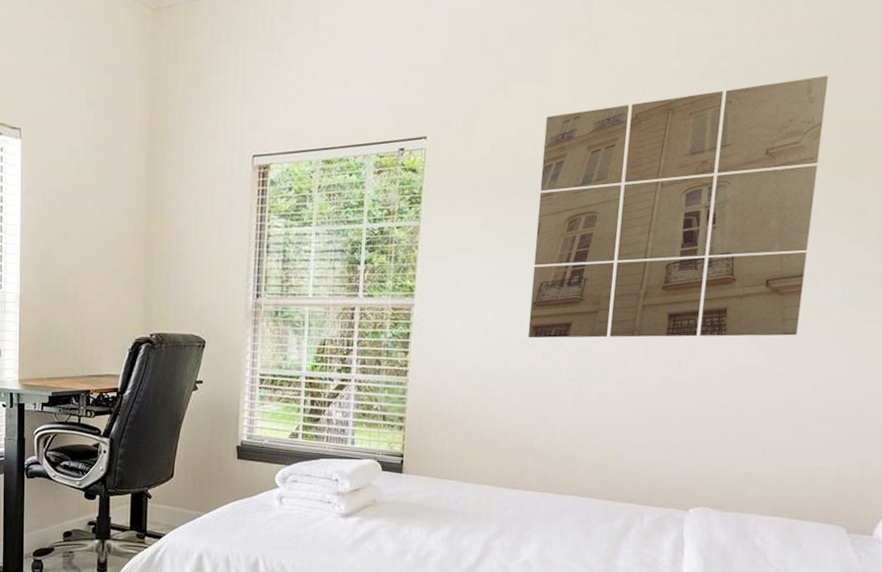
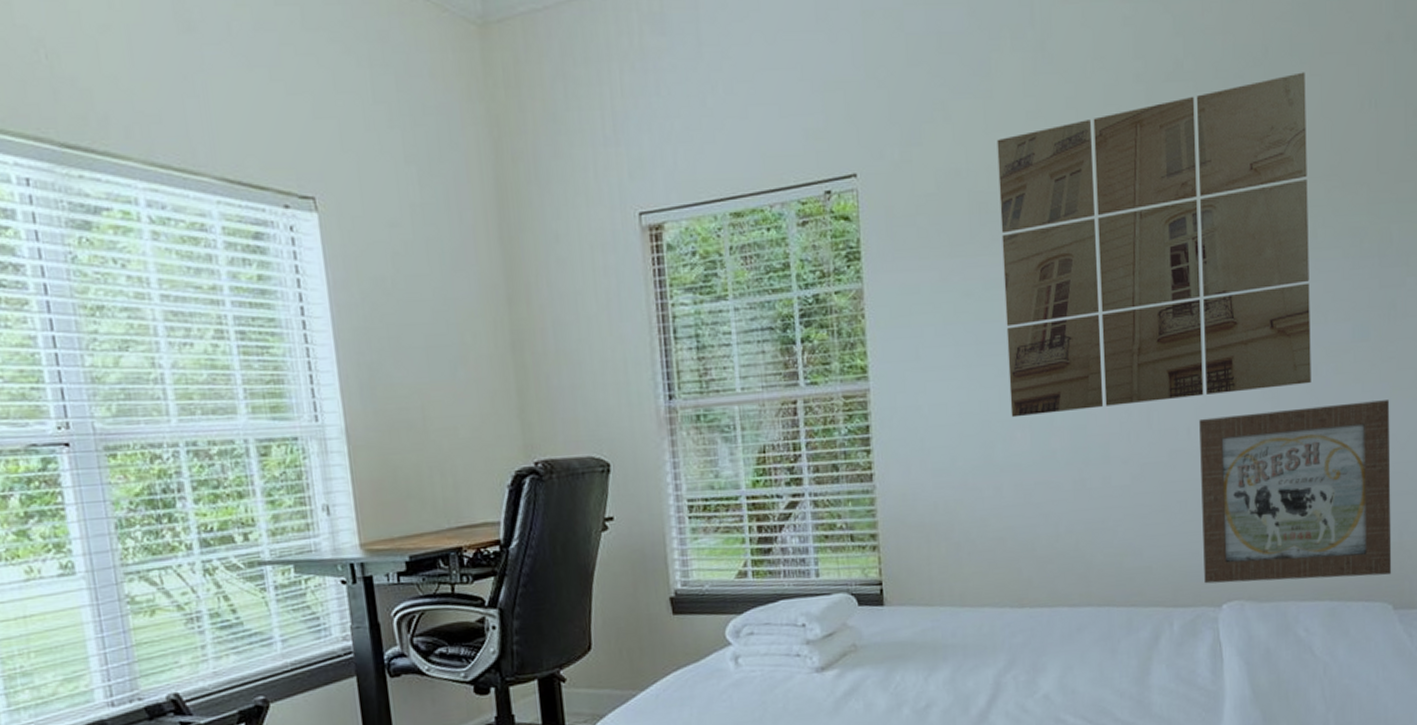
wall art: none [676,355,868,504] -> present [1199,400,1392,584]

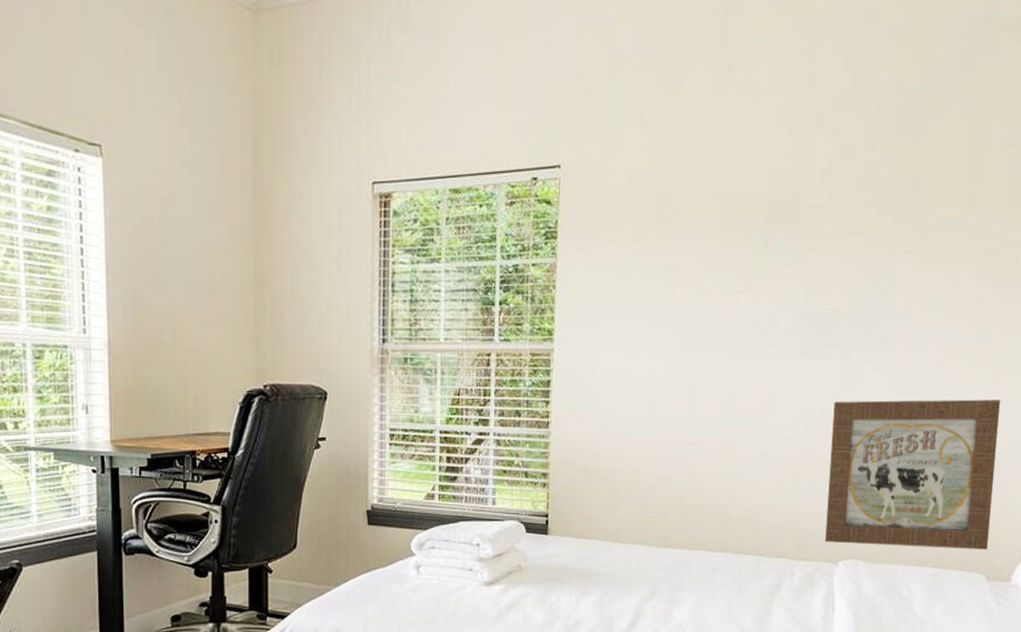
wall art: present [997,72,1311,418] -> none [672,111,956,385]

